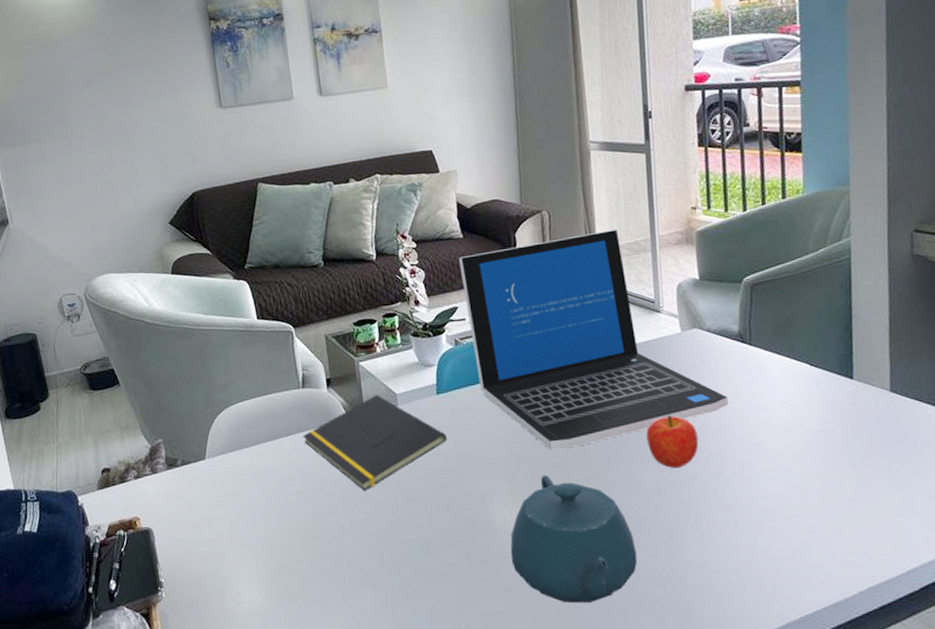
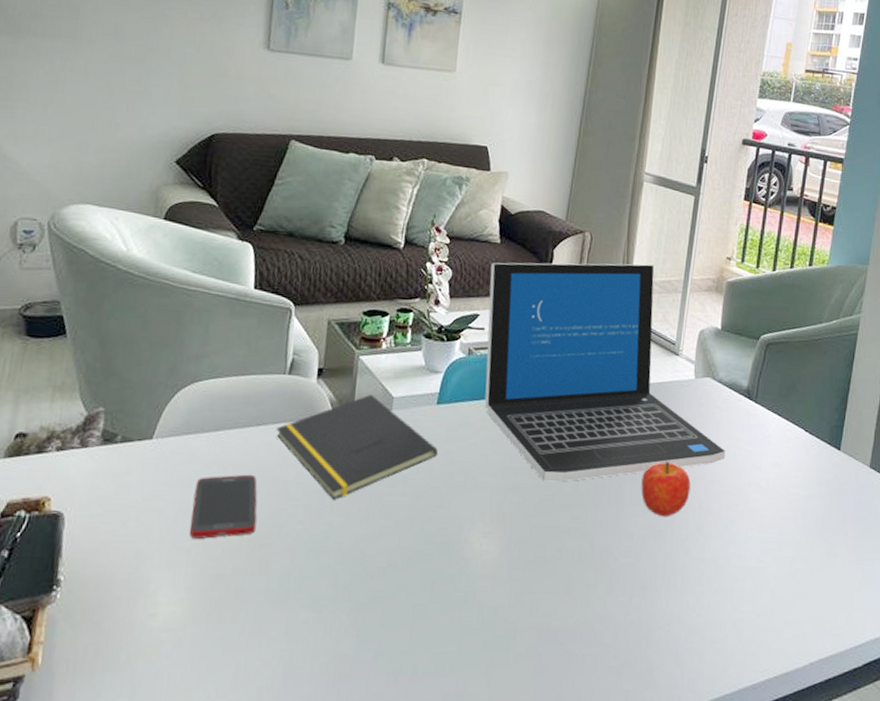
cell phone: none [248,478,306,537] -> present [190,474,258,539]
teapot: present [510,474,638,603] -> none [478,506,609,650]

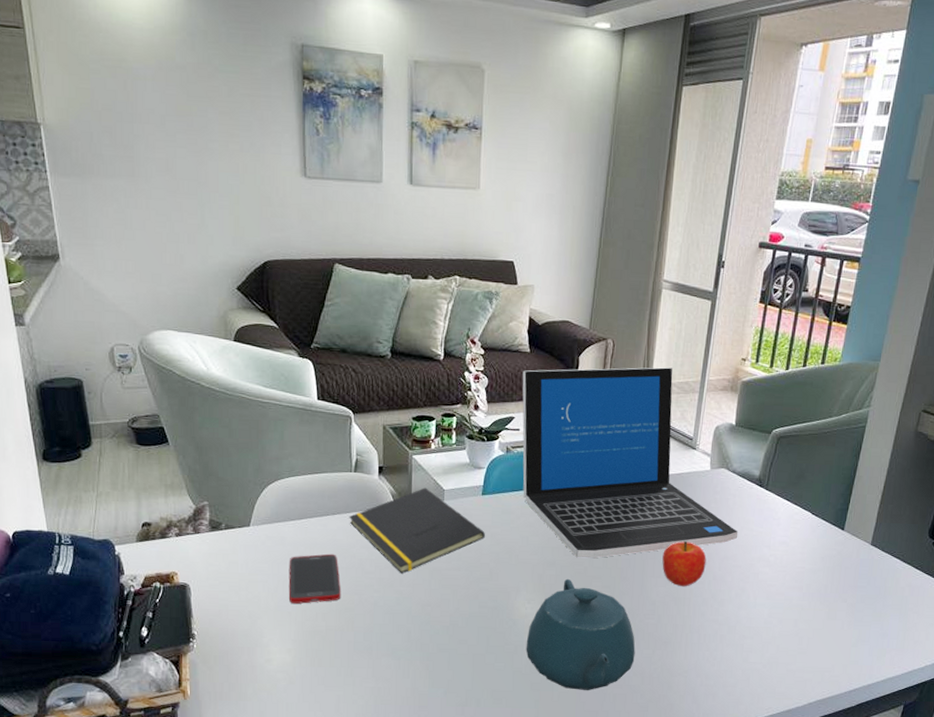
teapot: none [478,506,609,650] -> present [526,578,636,690]

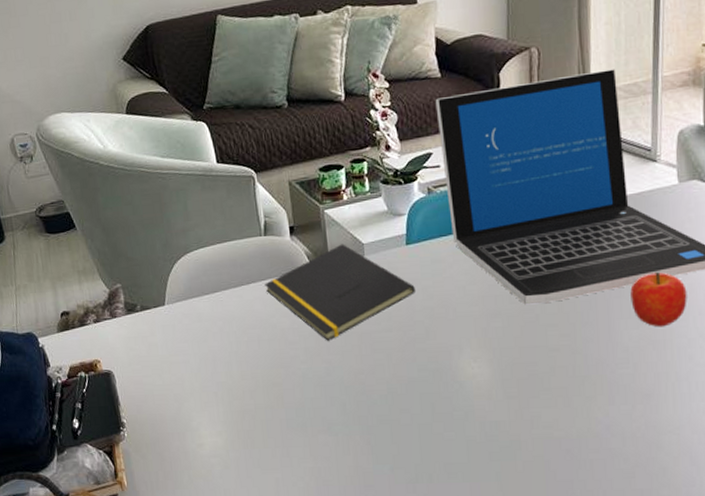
cell phone: present [288,553,342,604] -> none [208,326,267,383]
teapot: present [526,578,636,690] -> none [477,329,611,458]

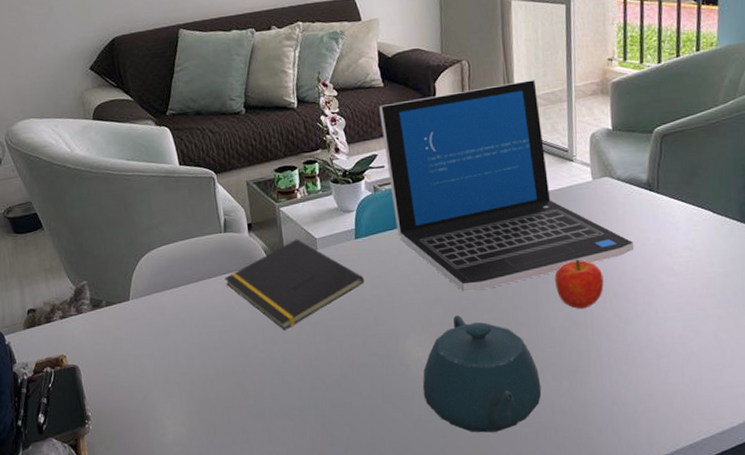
teapot: none [477,329,611,458] -> present [422,315,542,433]

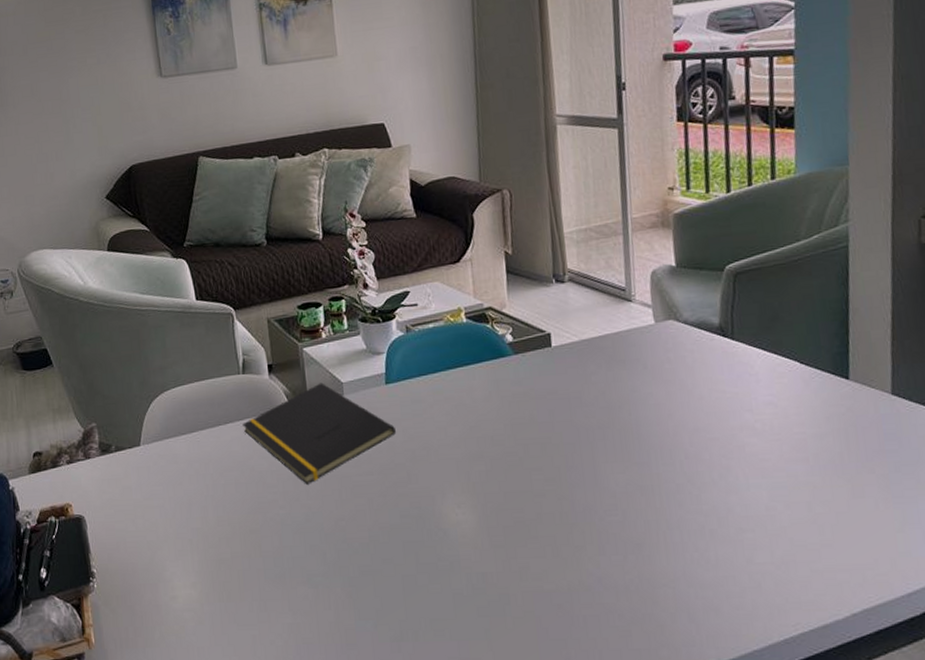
laptop: present [379,80,634,292] -> none [411,211,707,447]
teapot: present [422,315,542,433] -> none [462,473,603,613]
fruit: present [555,259,604,309] -> none [614,413,673,472]

